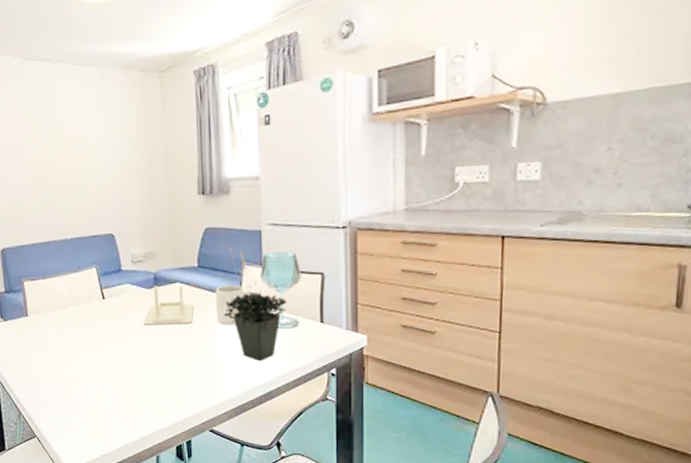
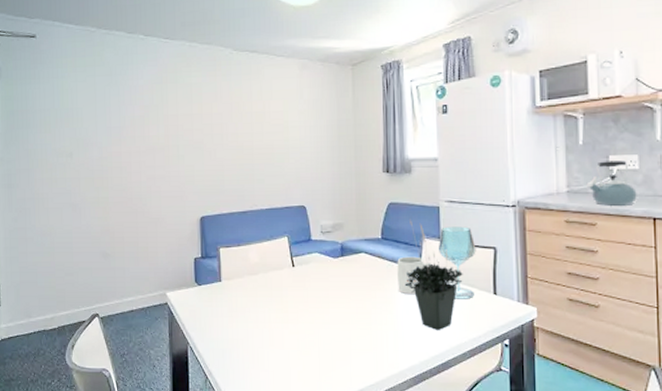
napkin holder: present [143,285,194,325] -> none [329,255,377,293]
kettle: none [427,172,485,224] -> present [586,161,637,206]

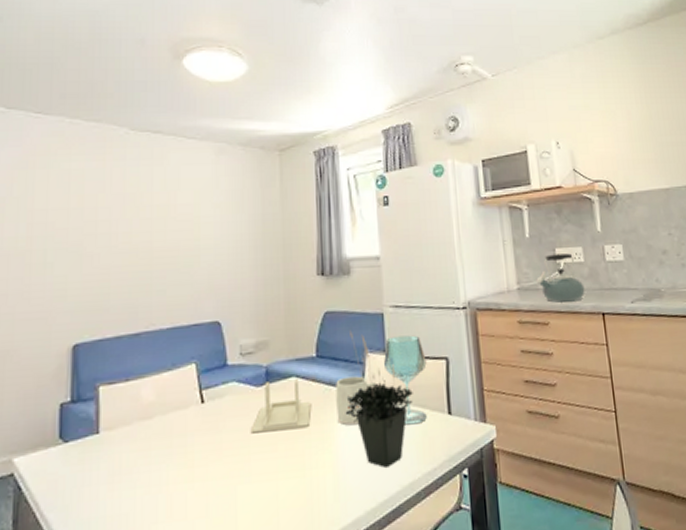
napkin holder: none [329,255,377,293] -> present [250,379,312,434]

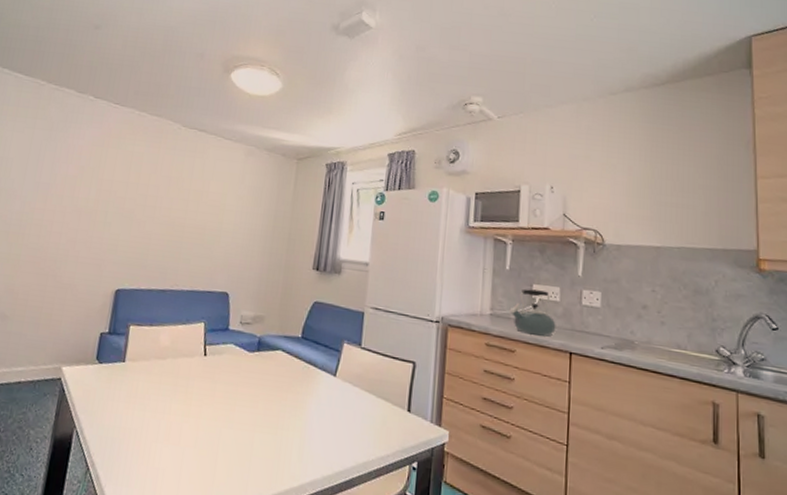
napkin holder: present [250,379,312,434] -> none [239,350,292,394]
mug: present [335,376,378,426] -> none [310,359,350,402]
potted plant: present [345,330,413,468] -> none [318,321,379,444]
wine glass: present [383,335,427,425] -> none [357,334,396,413]

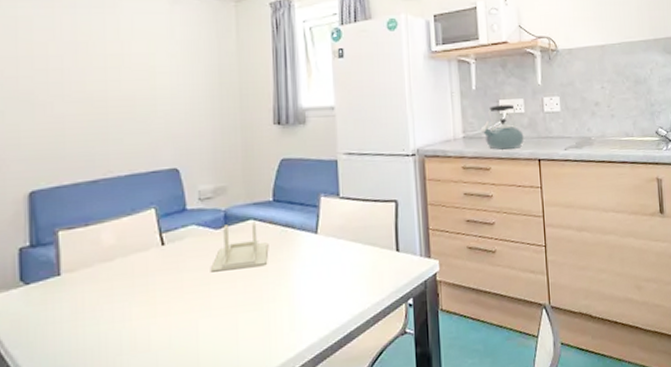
napkin holder: none [239,350,292,394] -> present [210,222,269,272]

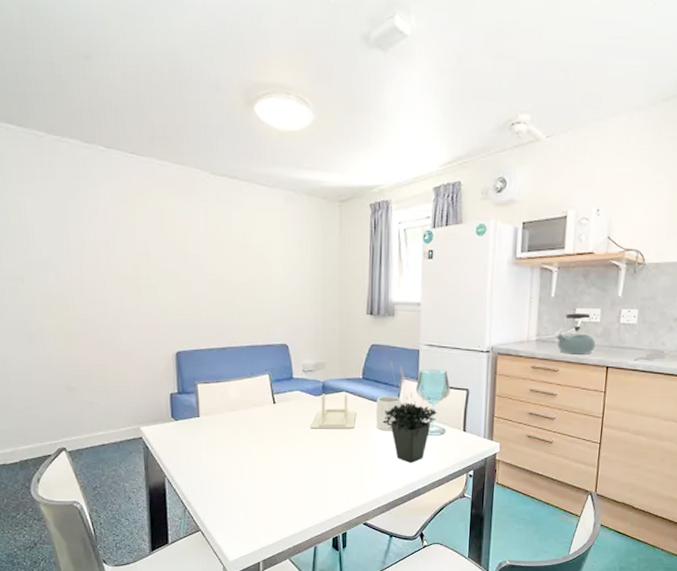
mug: none [291,218,331,263] -> present [375,396,409,431]
potted plant: none [300,176,364,300] -> present [382,360,437,463]
wine glass: none [336,180,377,262] -> present [415,369,451,436]

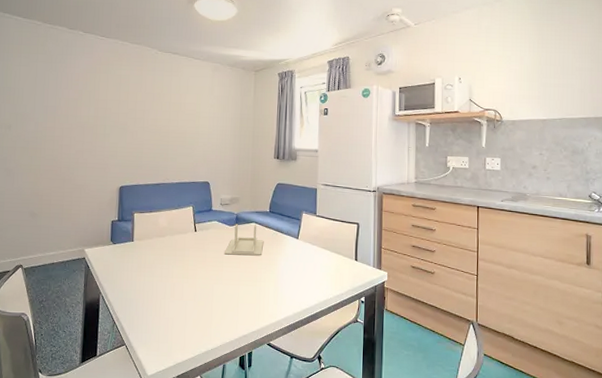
mug: present [375,396,409,431] -> none [279,227,309,259]
potted plant: present [382,360,437,463] -> none [285,197,332,288]
wine glass: present [415,369,451,436] -> none [313,205,344,264]
kettle: present [553,313,596,355] -> none [430,160,466,196]

